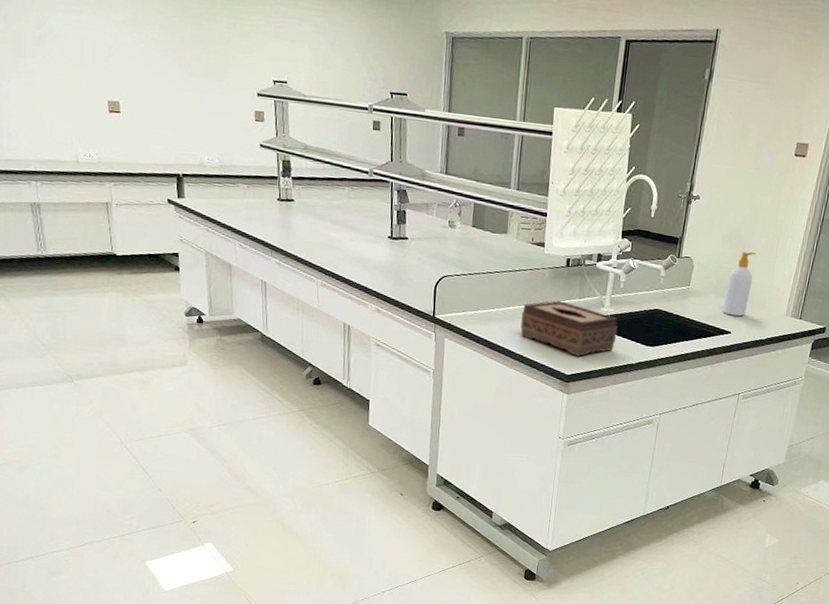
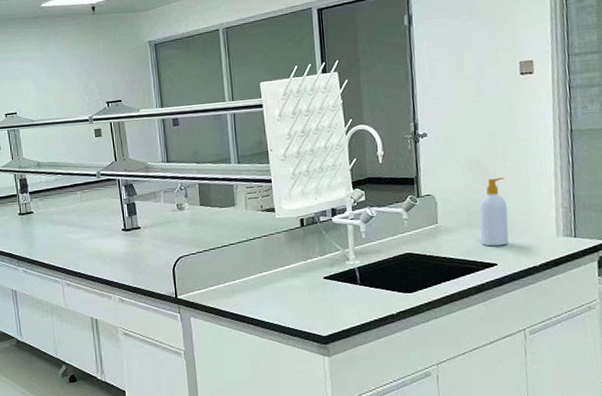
tissue box: present [520,300,618,356] -> none [264,261,370,315]

